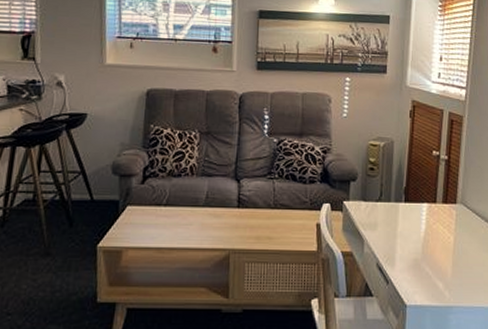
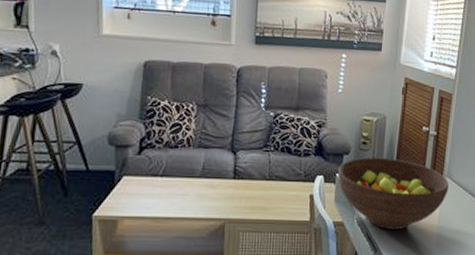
fruit bowl: none [344,183,463,260] -> present [337,157,449,229]

